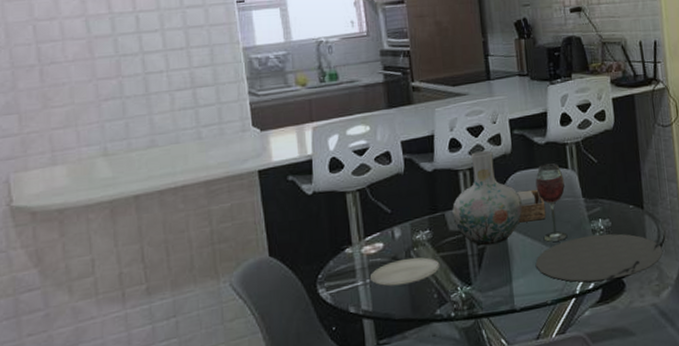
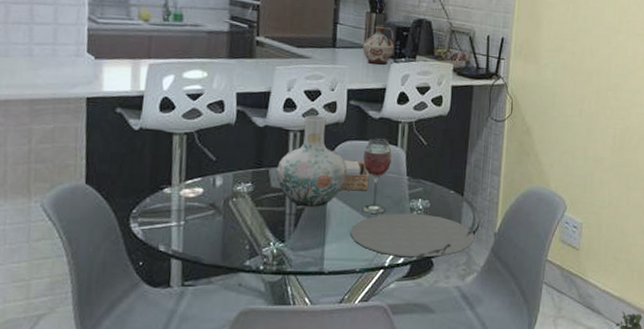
plate: present [370,257,440,287] -> none [185,207,257,232]
ceramic jug: none [517,49,549,91] -> present [363,24,395,66]

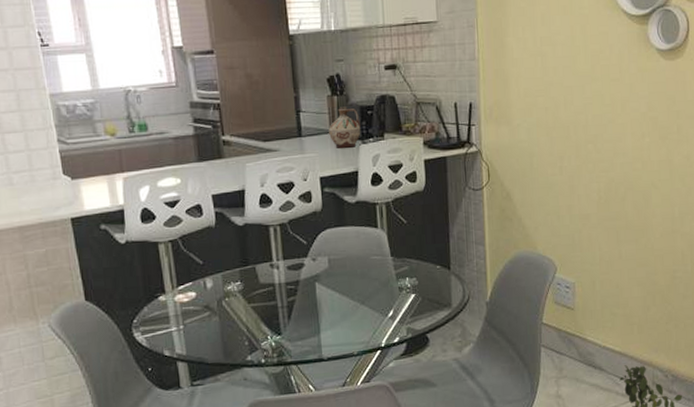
vase: present [276,115,347,207] -> none [263,207,332,299]
napkin holder: present [340,160,370,191] -> none [326,246,355,278]
placemat: present [350,213,474,258] -> none [343,291,467,337]
wineglass: present [362,138,392,214] -> none [345,222,375,298]

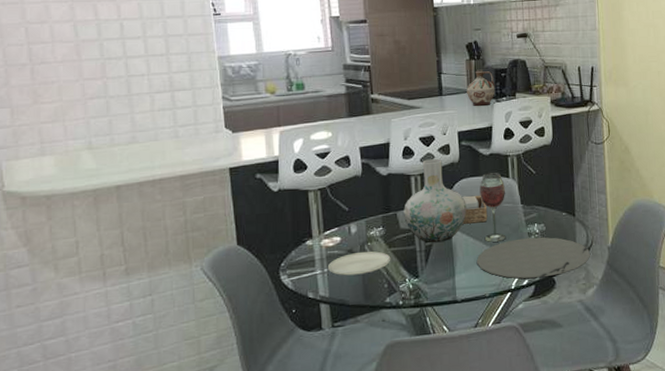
plate: none [184,307,251,333] -> present [328,251,391,276]
vase: none [263,207,332,299] -> present [404,159,467,243]
napkin holder: none [326,246,355,278] -> present [462,195,488,224]
placemat: none [343,291,467,337] -> present [476,237,590,279]
wineglass: none [345,222,375,298] -> present [479,173,506,242]

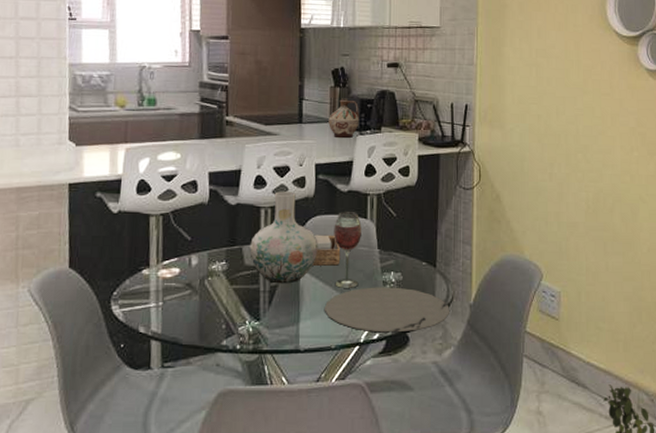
plate: present [328,251,391,276] -> none [163,286,232,312]

